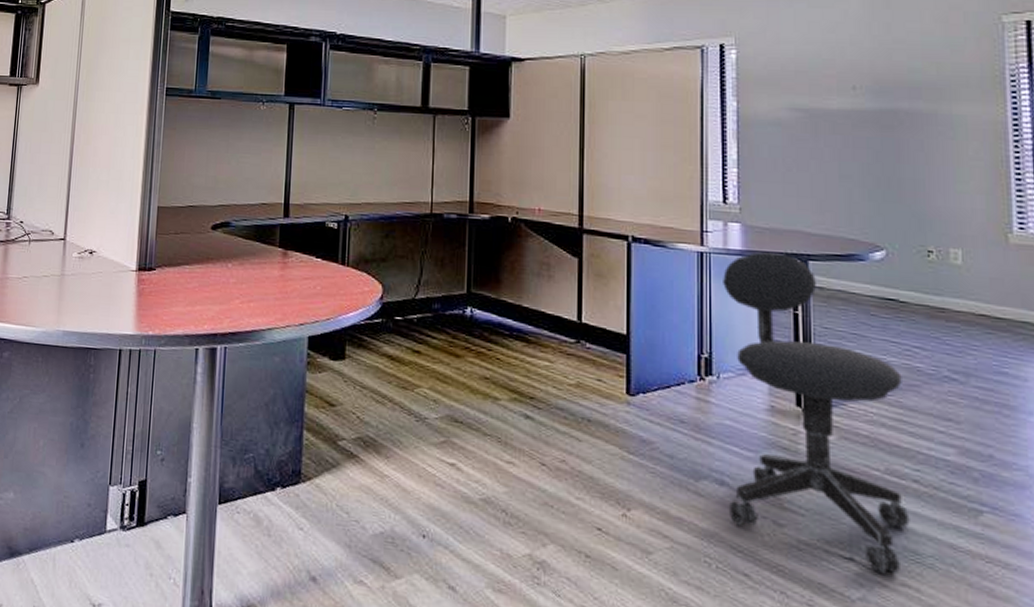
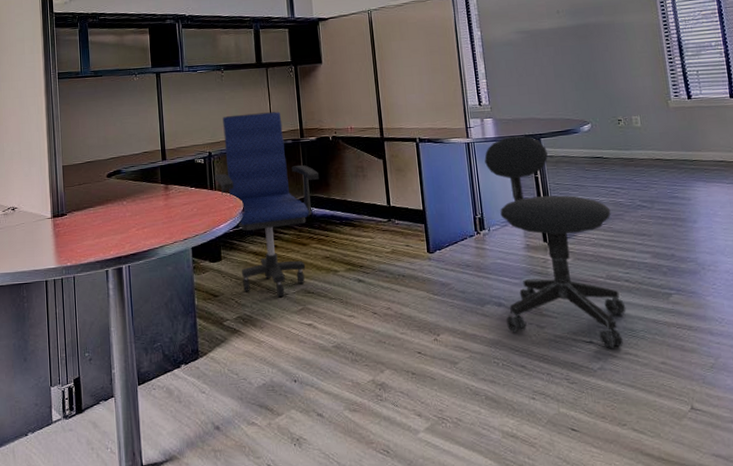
office chair: none [349,170,489,421] -> present [215,111,320,297]

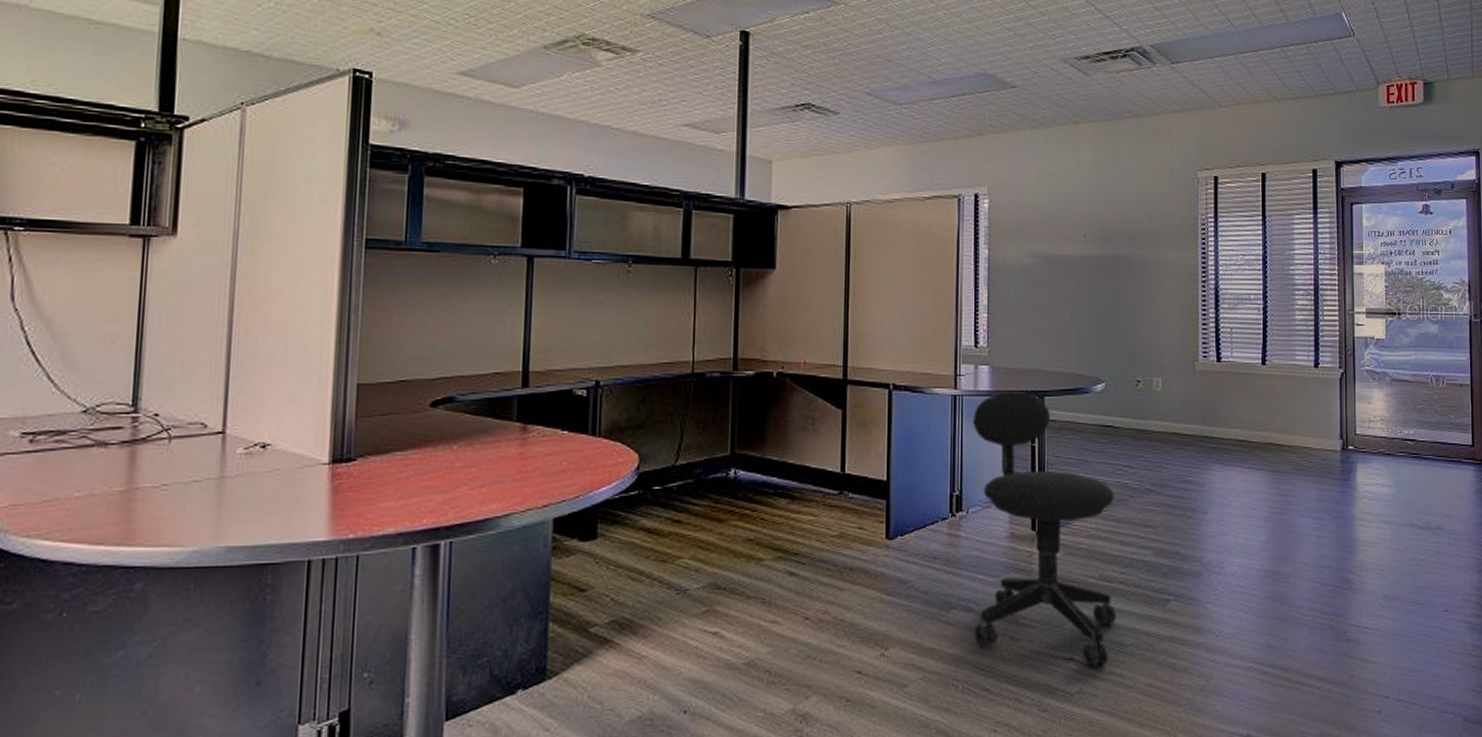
office chair: present [215,111,320,297] -> none [600,329,753,593]

